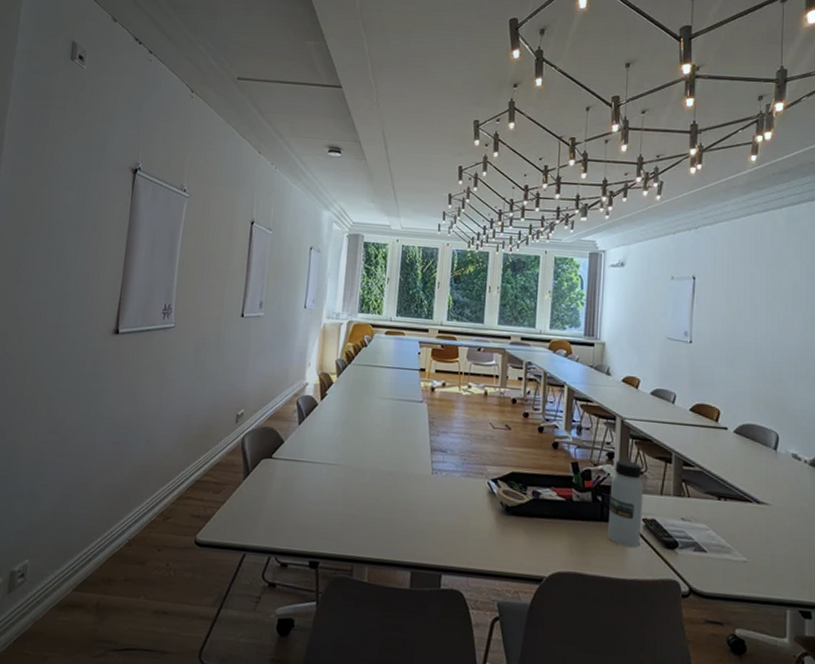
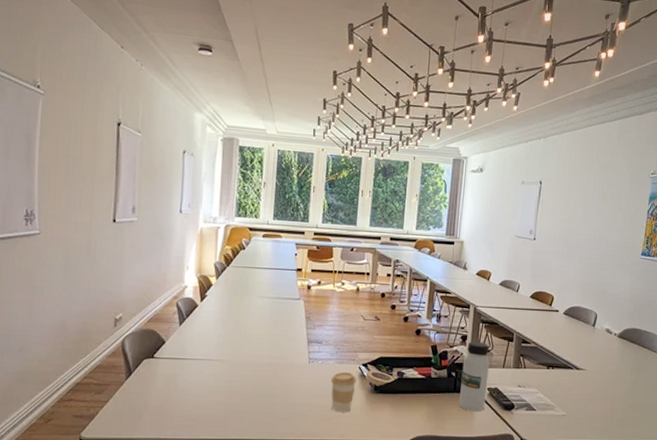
coffee cup: none [456,487,485,535] -> present [331,372,357,413]

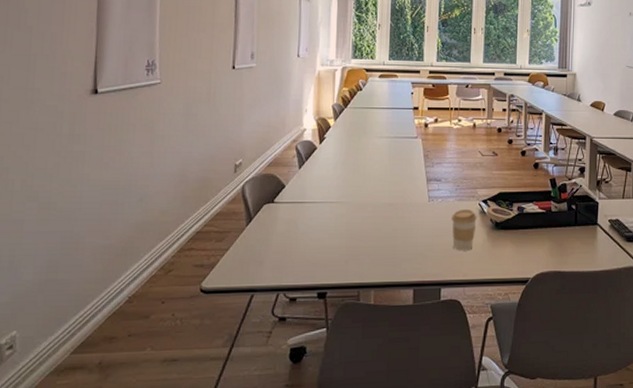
water bottle: present [459,341,490,412] -> none [581,173,609,245]

